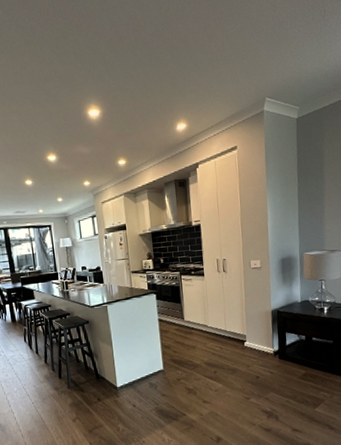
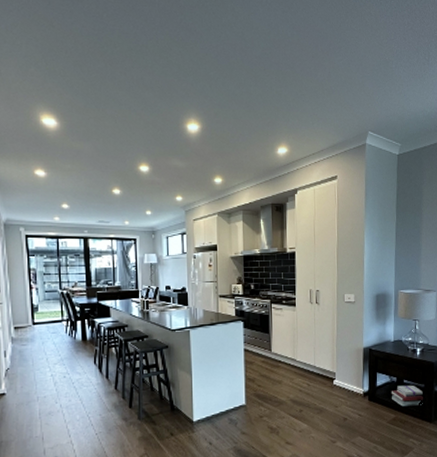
books: none [300,342,333,363] -> present [391,385,424,407]

